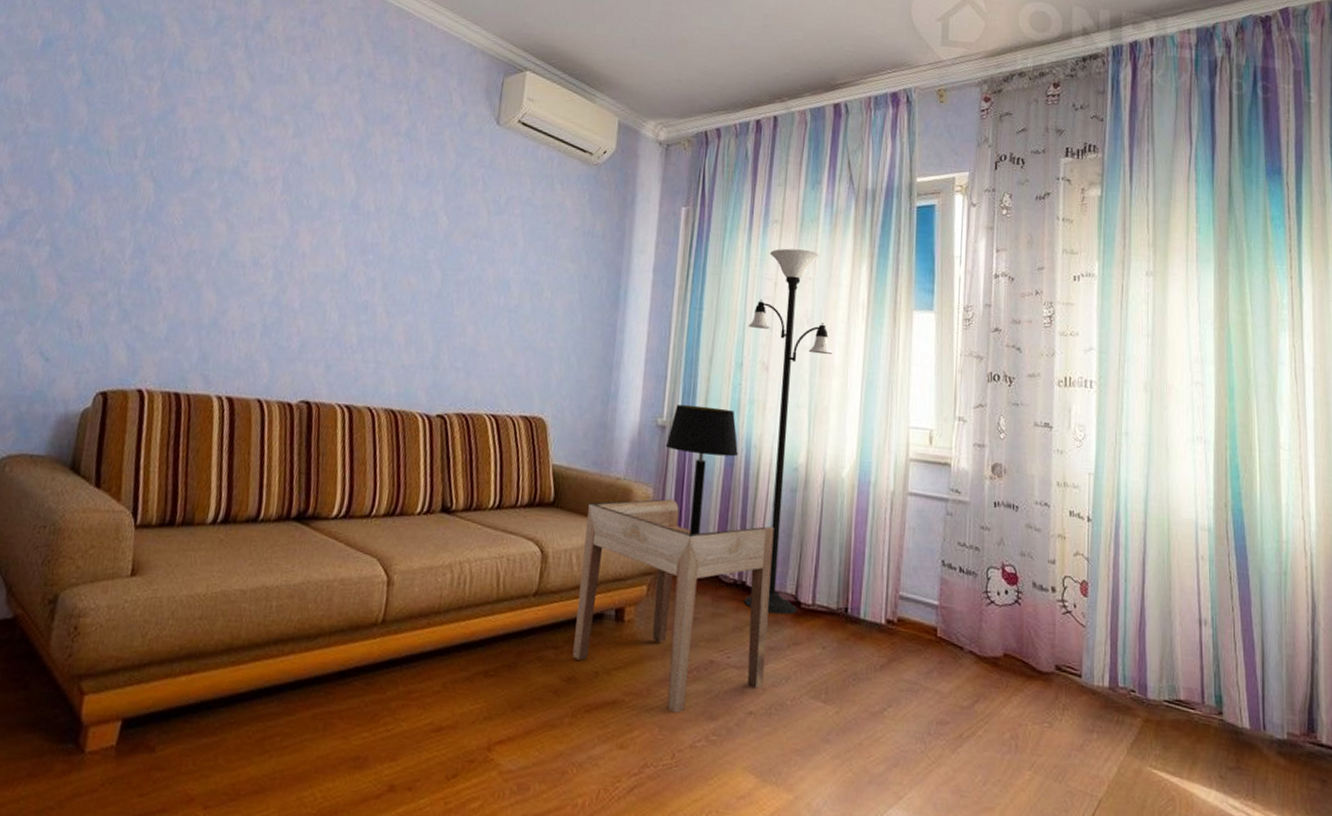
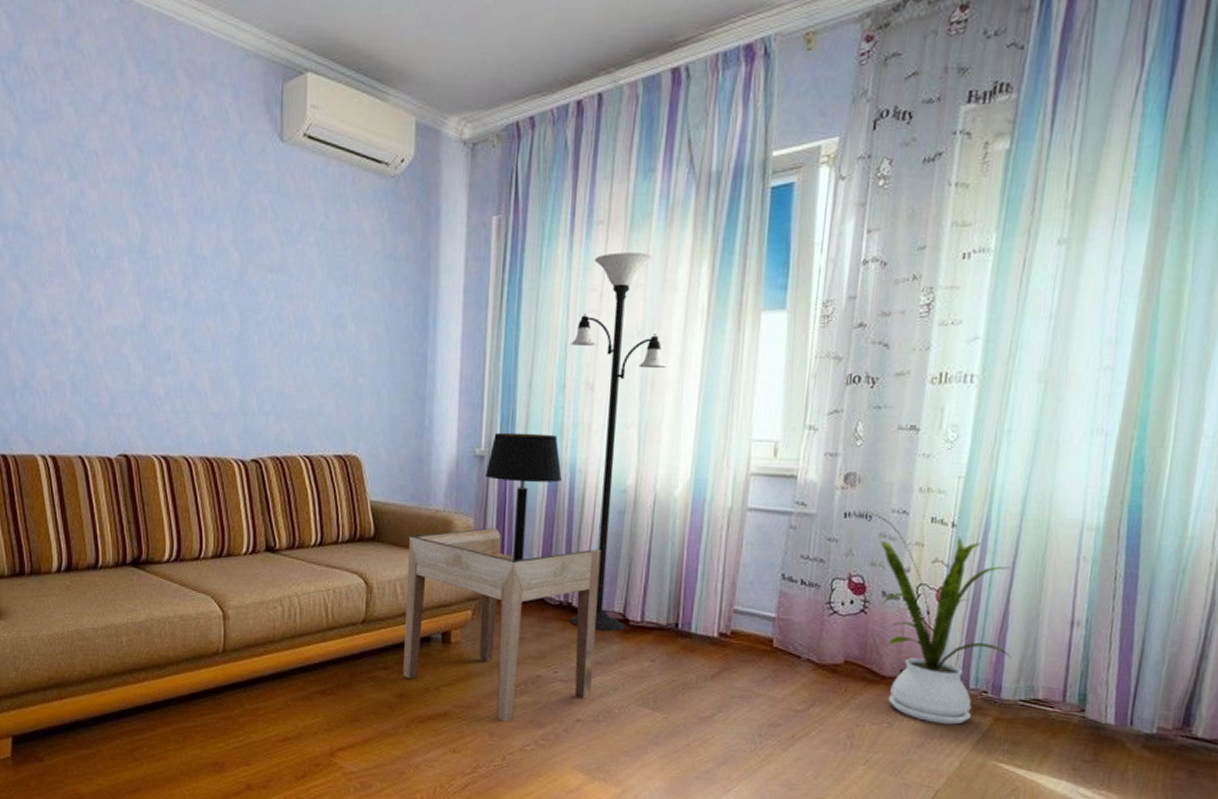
house plant: none [1010,500,1153,726] -> present [863,510,1012,725]

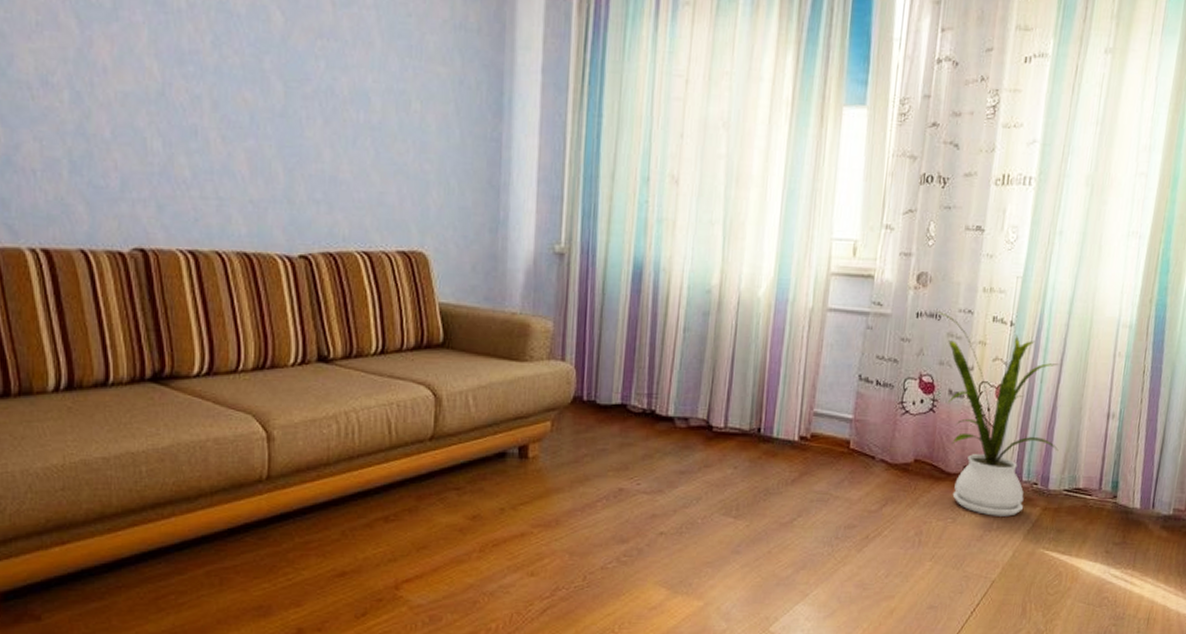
side table: present [403,527,601,722] -> none [476,331,685,540]
table lamp: present [484,432,562,561] -> none [564,227,645,367]
floor lamp: present [571,252,667,632] -> none [654,37,751,439]

